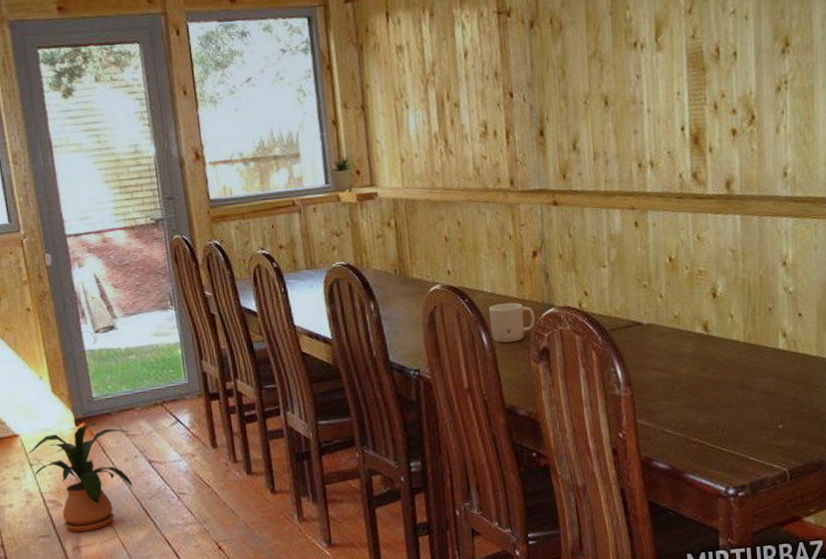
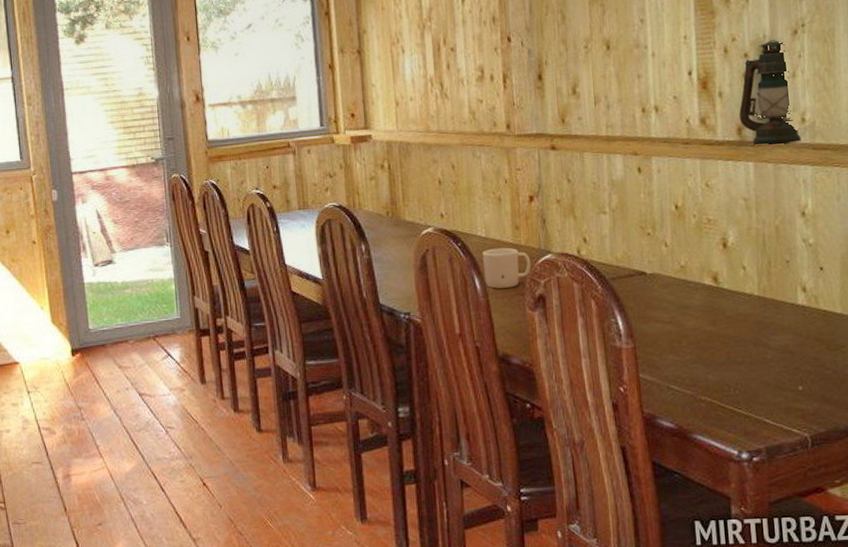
house plant: present [28,423,133,533] -> none [27,353,123,461]
potted plant: present [329,156,352,192] -> none [324,99,347,134]
lantern: none [727,96,784,199] -> present [739,39,802,145]

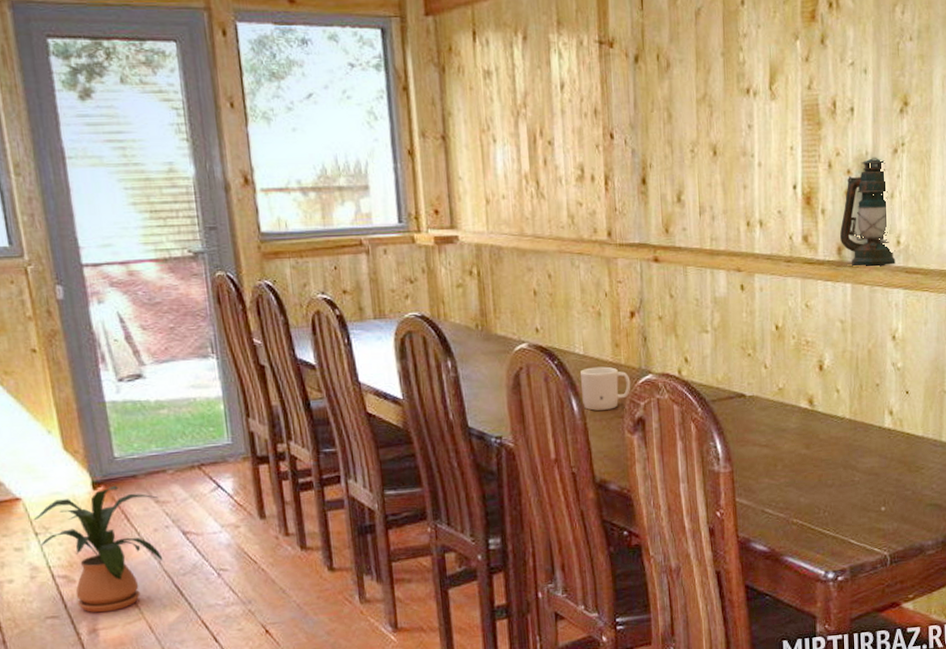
house plant: none [27,353,123,461] -> present [33,486,163,613]

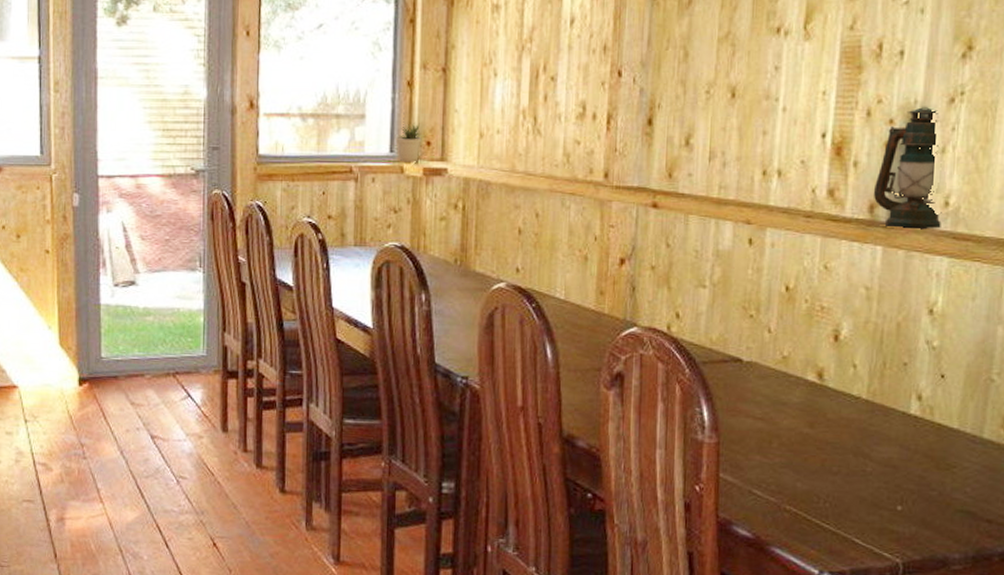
house plant: present [33,486,163,613] -> none [25,384,134,504]
potted plant: none [403,192,430,232] -> present [396,123,422,162]
mug: present [579,366,631,411] -> none [557,314,613,361]

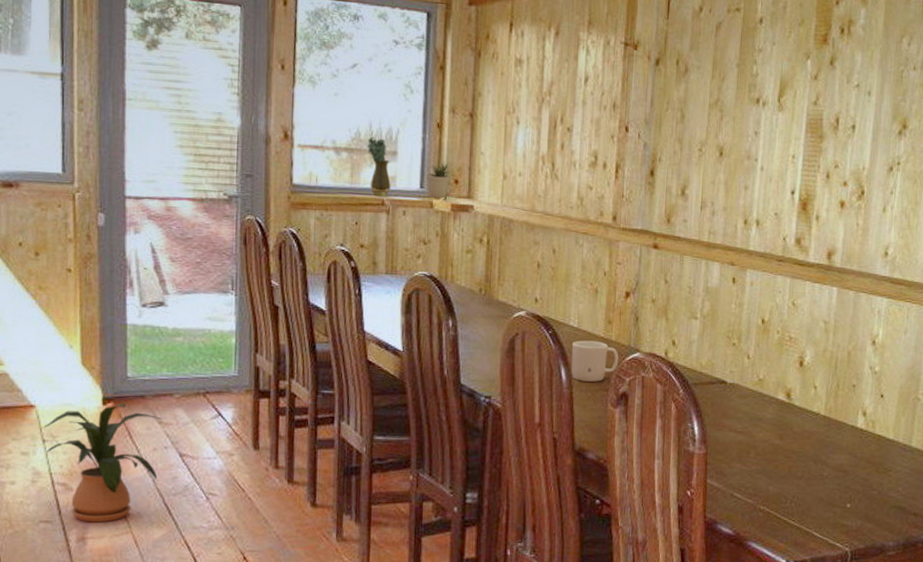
house plant: none [25,384,134,504] -> present [43,404,162,523]
vase: none [333,99,359,164] -> present [366,135,391,197]
mug: none [557,314,613,361] -> present [571,340,619,382]
lantern: present [873,106,942,229] -> none [830,172,883,274]

